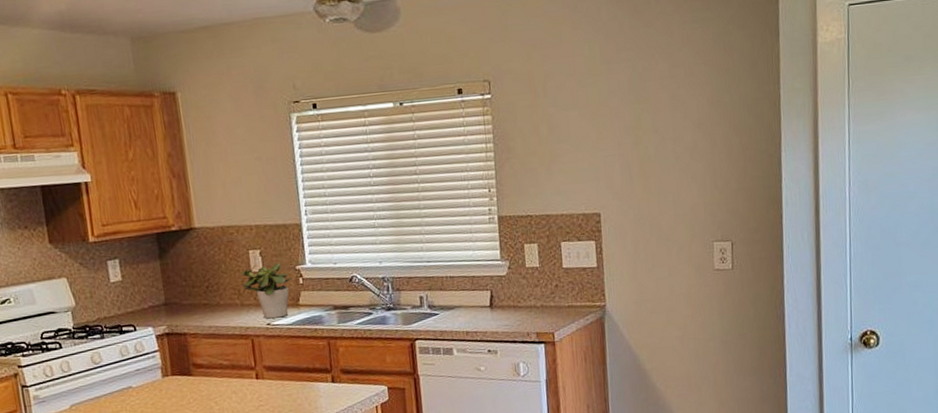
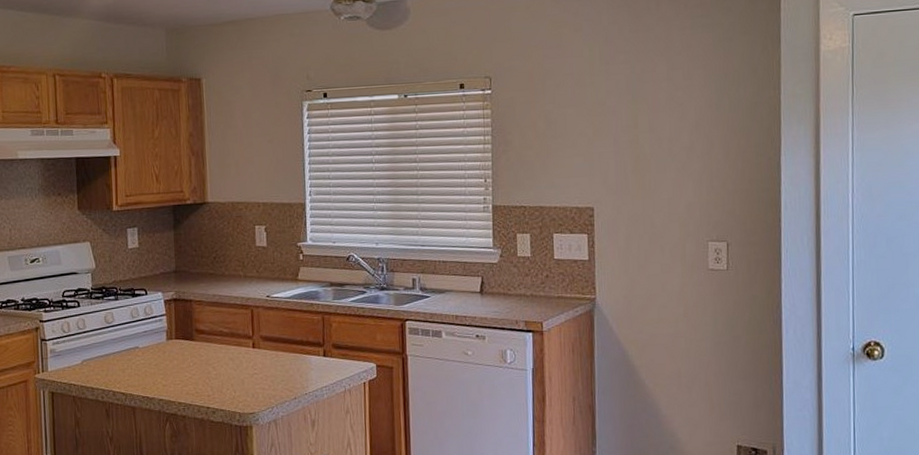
potted plant: present [240,263,292,319] -> none [246,239,293,291]

